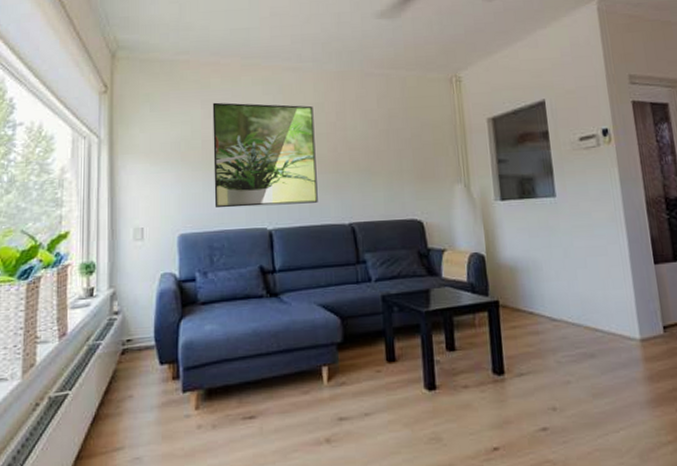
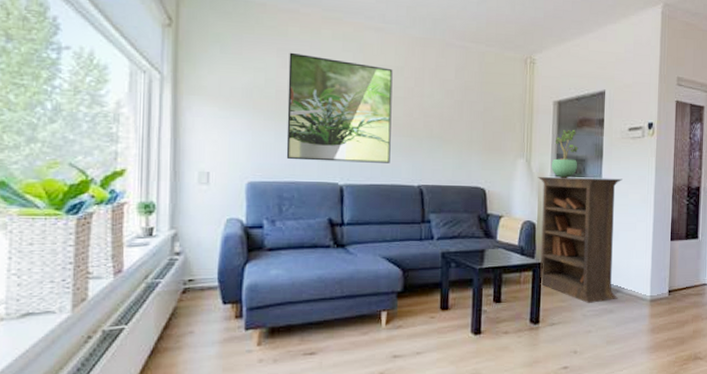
bookcase: none [480,195,598,348] -> present [537,176,623,304]
potted plant: none [494,146,525,201] -> present [552,129,579,178]

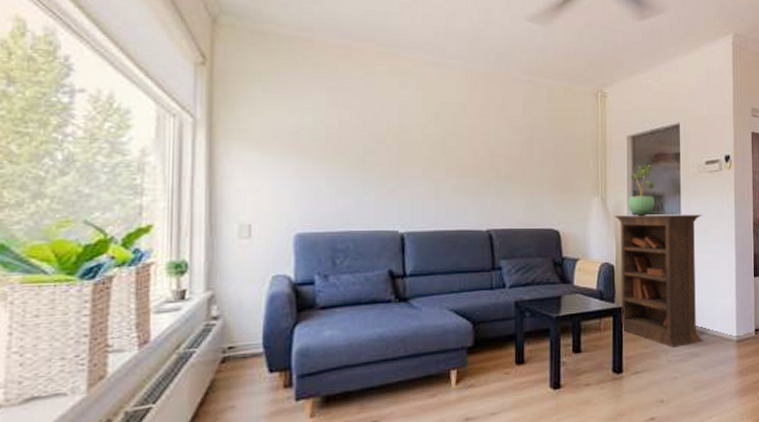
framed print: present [286,52,393,163] -> none [339,90,455,208]

